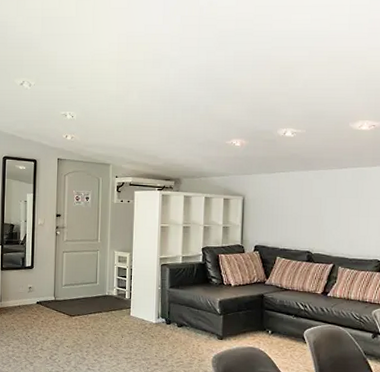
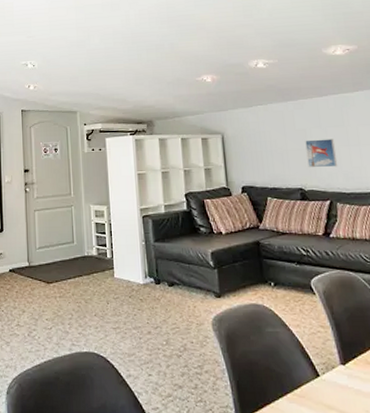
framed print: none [318,208,346,235] -> present [305,139,338,168]

